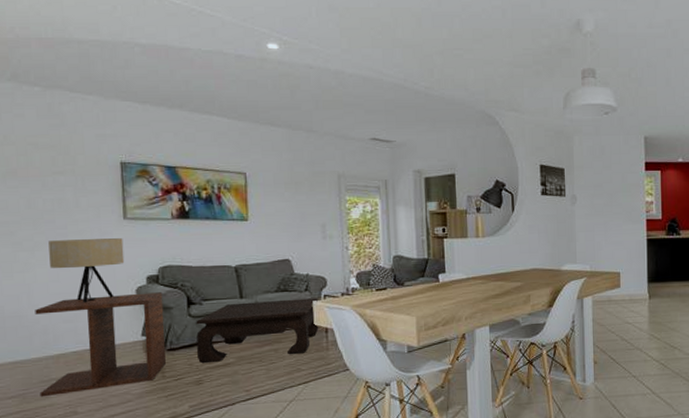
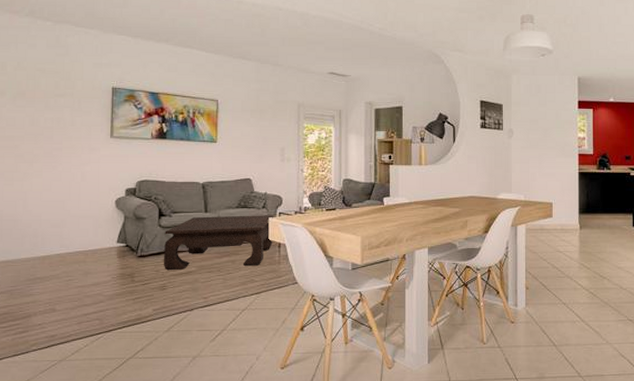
side table: present [35,292,166,397] -> none [25,204,138,294]
table lamp: present [48,238,125,303] -> none [45,154,109,211]

